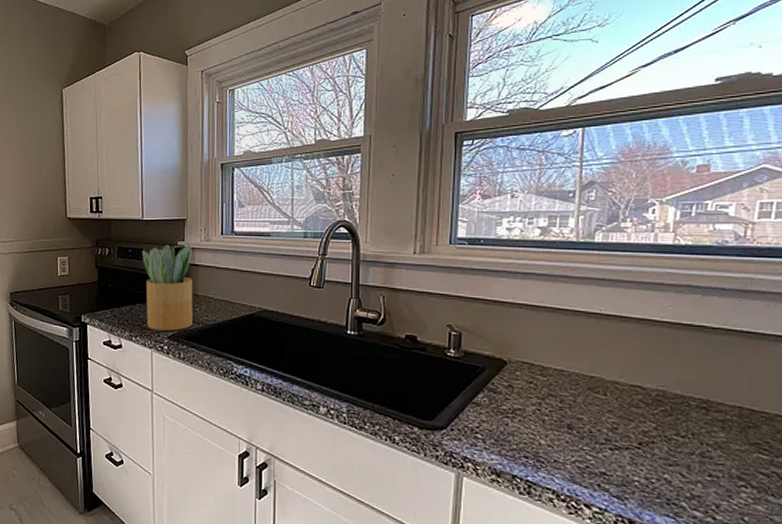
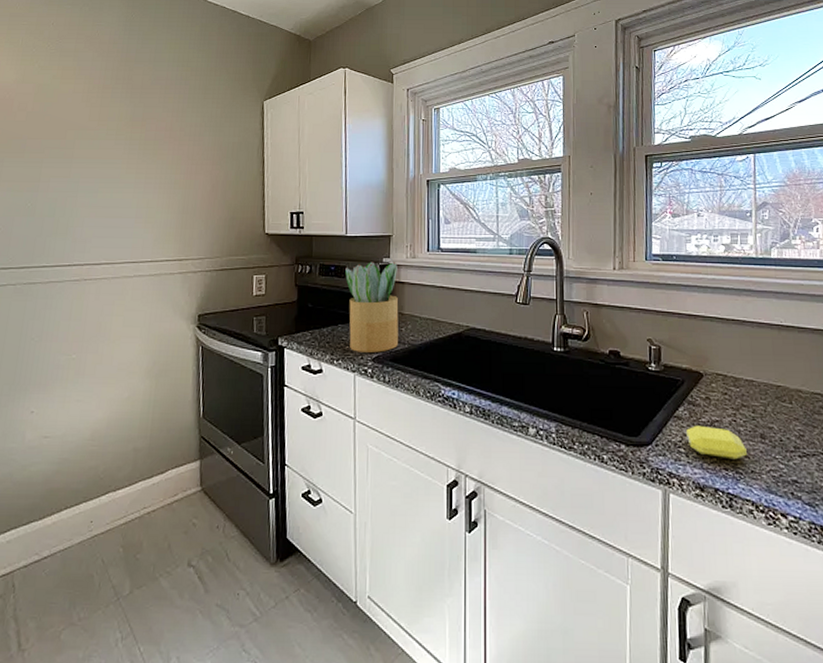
soap bar: none [483,412,550,449] -> present [685,425,747,460]

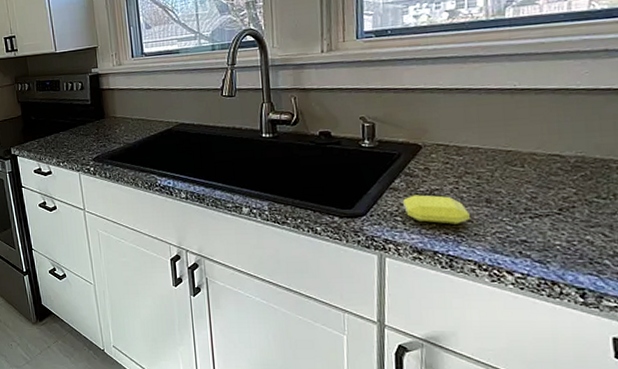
potted plant: present [345,262,399,353] -> none [59,71,114,154]

